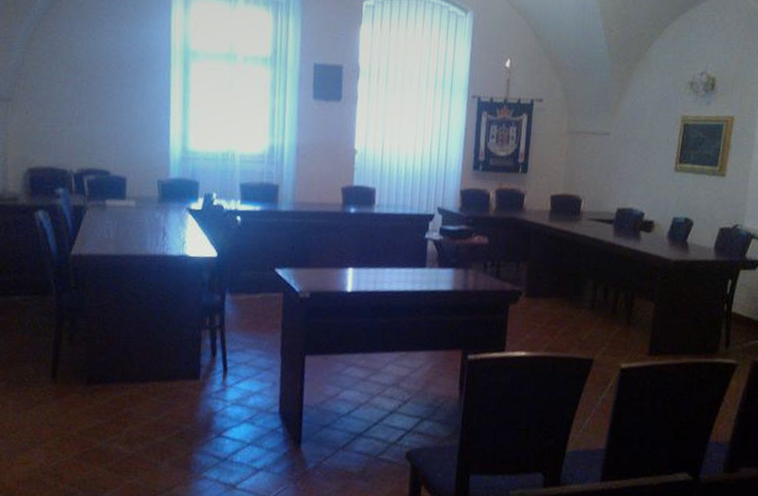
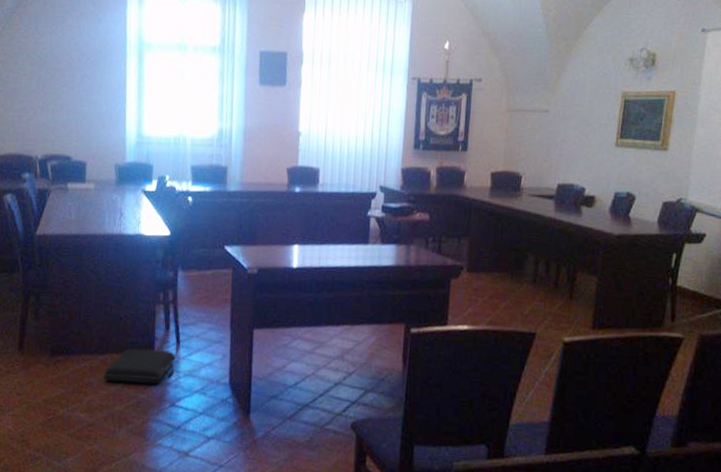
briefcase: none [145,376,223,414] -> present [104,348,177,385]

